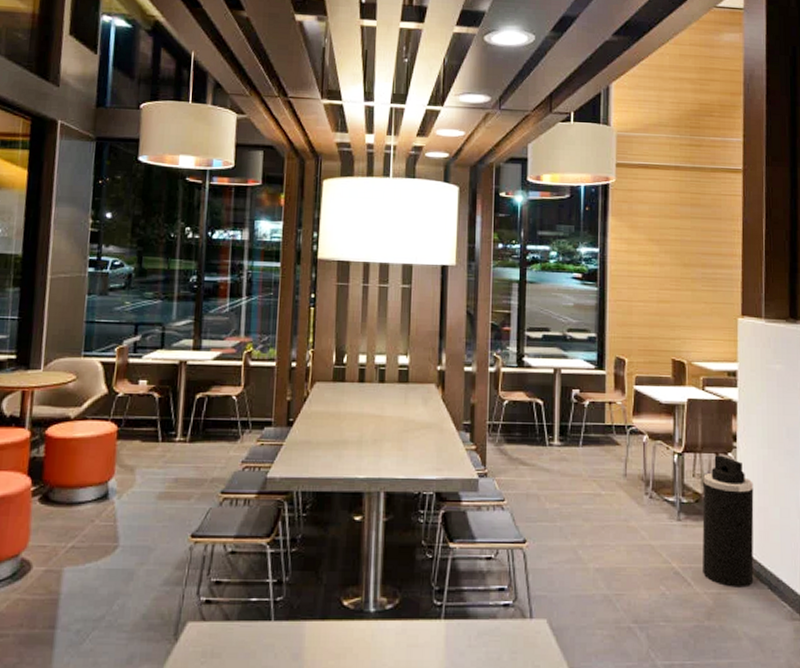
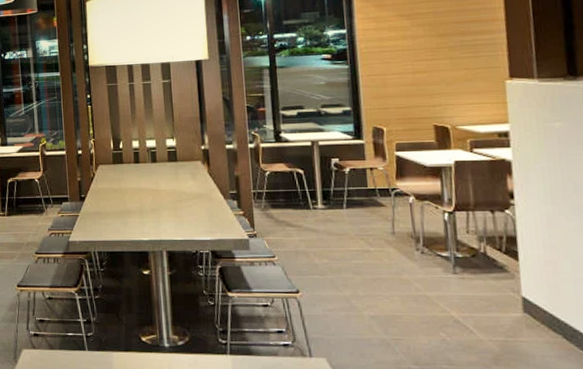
trash can: present [702,455,754,588] -> none [478,212,545,336]

